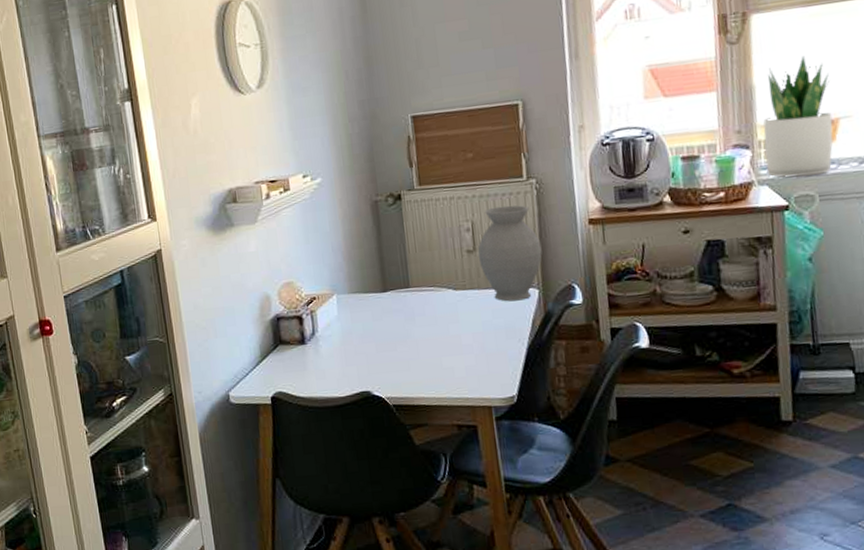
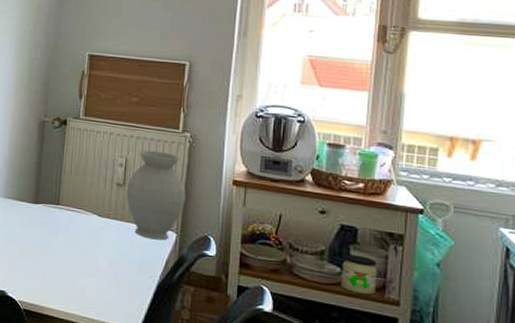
jar: none [713,268,751,308] -> present [340,254,377,296]
planter: present [763,56,833,178] -> none [408,77,476,188]

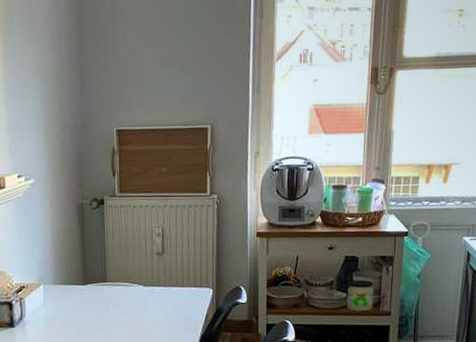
vase: present [126,150,186,241] -> none [165,216,218,298]

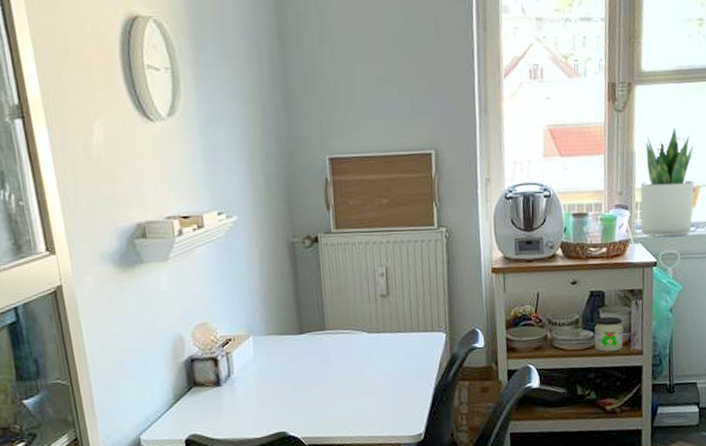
planter: none [396,110,448,210] -> present [640,128,694,237]

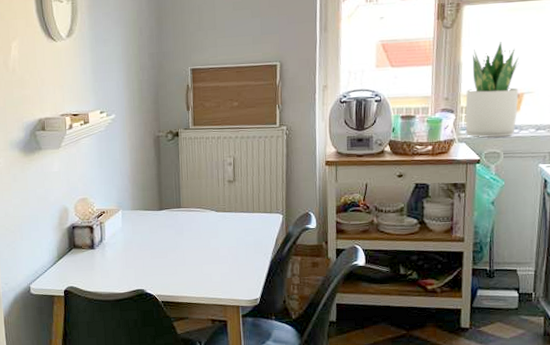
jar: present [594,316,624,352] -> none [417,206,446,238]

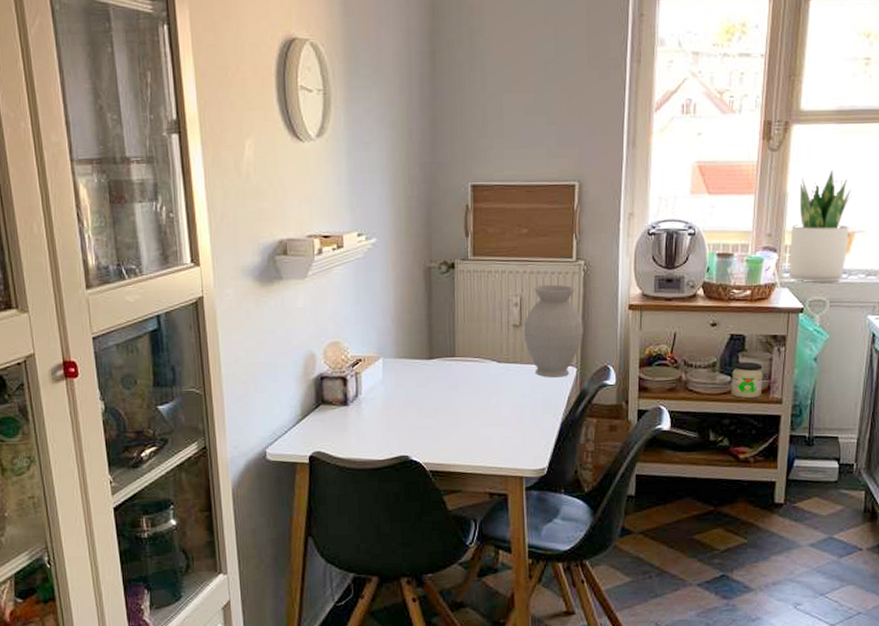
vase: none [236,146,287,223] -> present [523,284,583,378]
jar: none [417,206,446,238] -> present [731,361,763,399]

